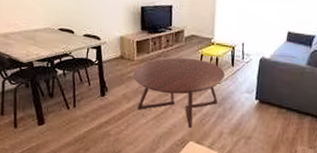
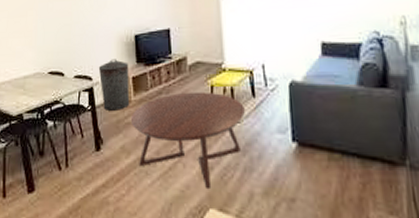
trash can: none [106,24,134,67] -> present [98,59,129,111]

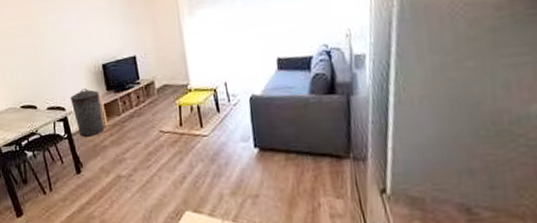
coffee table: present [130,91,245,190] -> none [106,111,212,196]

